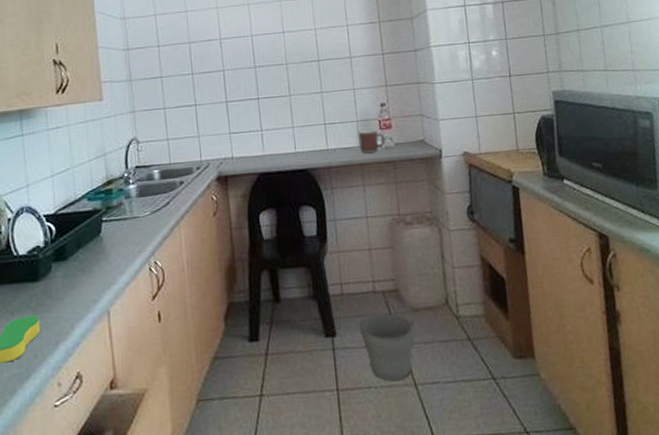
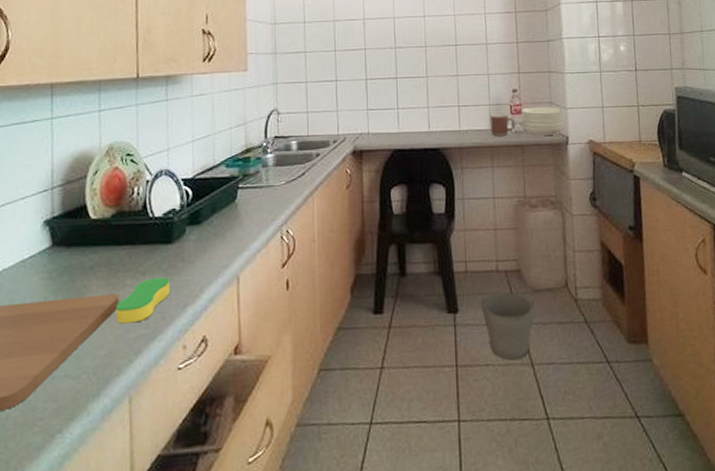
bowl: none [390,119,438,151] -> present [520,107,565,137]

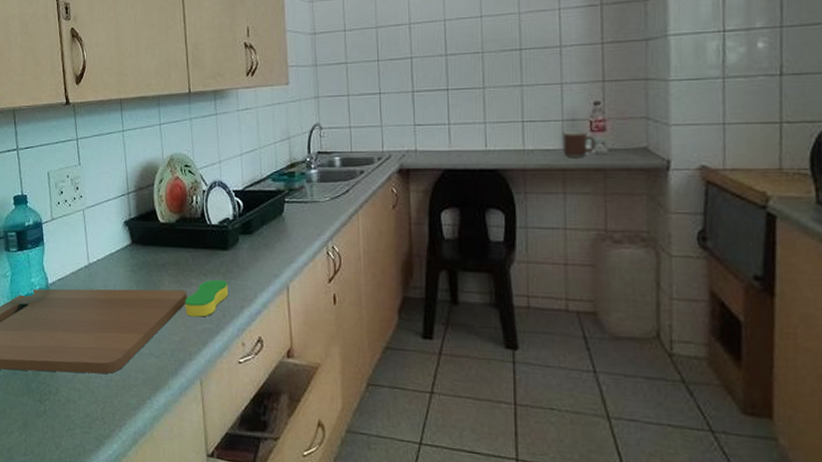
bucket: present [480,277,535,361] -> none [545,319,614,410]
bowl: present [520,107,565,137] -> none [604,123,667,159]

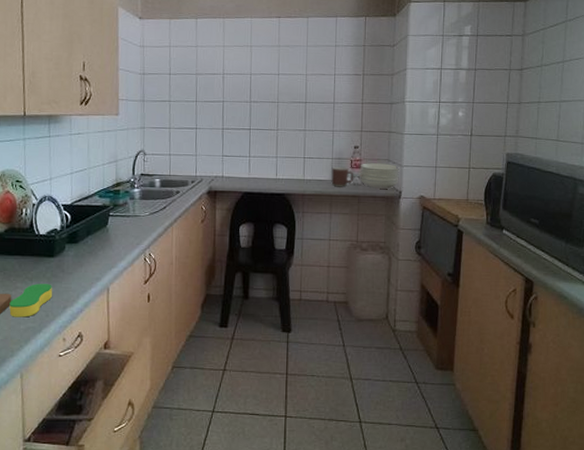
bowl: none [604,123,667,159] -> present [360,163,401,190]

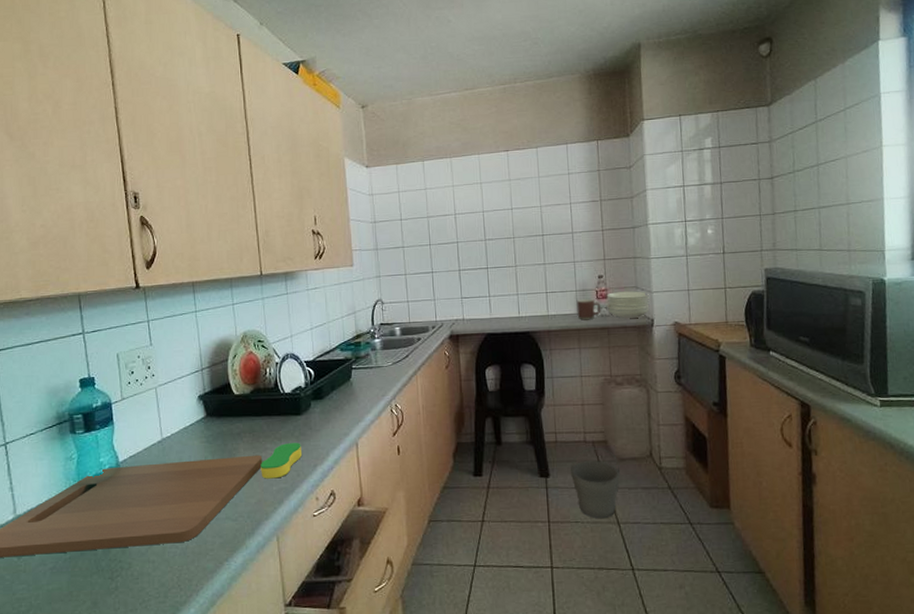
bucket: none [310,307,358,374] -> present [570,447,621,519]

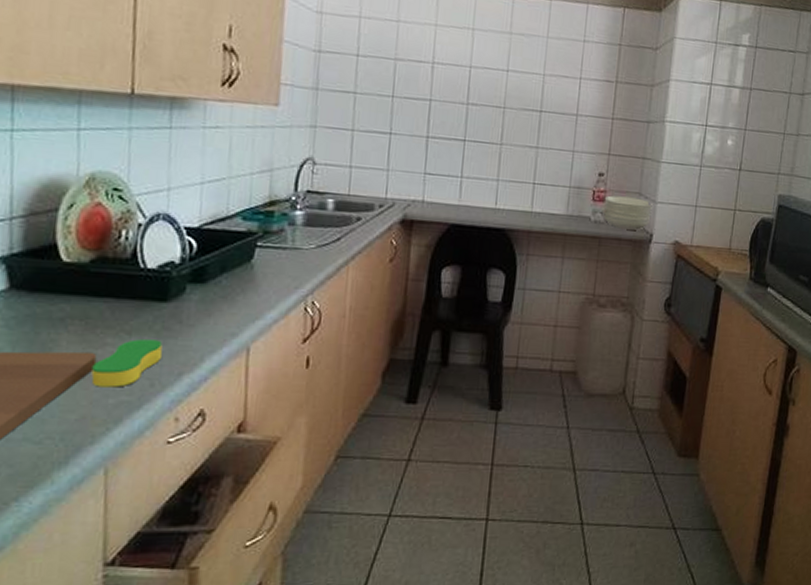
bucket: present [570,447,621,519] -> none [527,378,587,464]
mug: present [576,298,601,320] -> none [566,197,596,225]

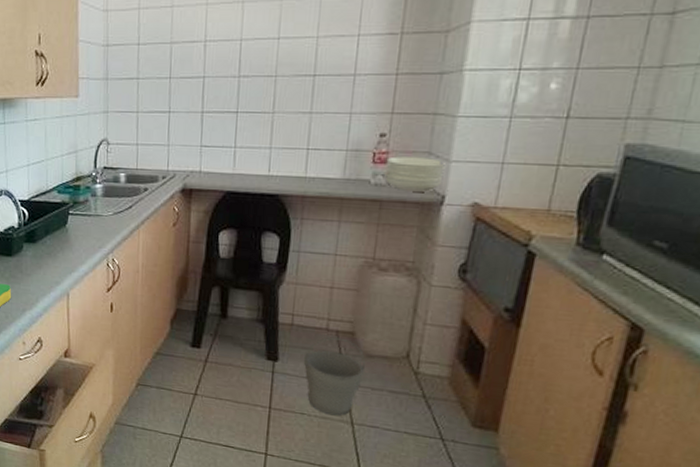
bucket: none [527,378,587,464] -> present [303,337,366,416]

